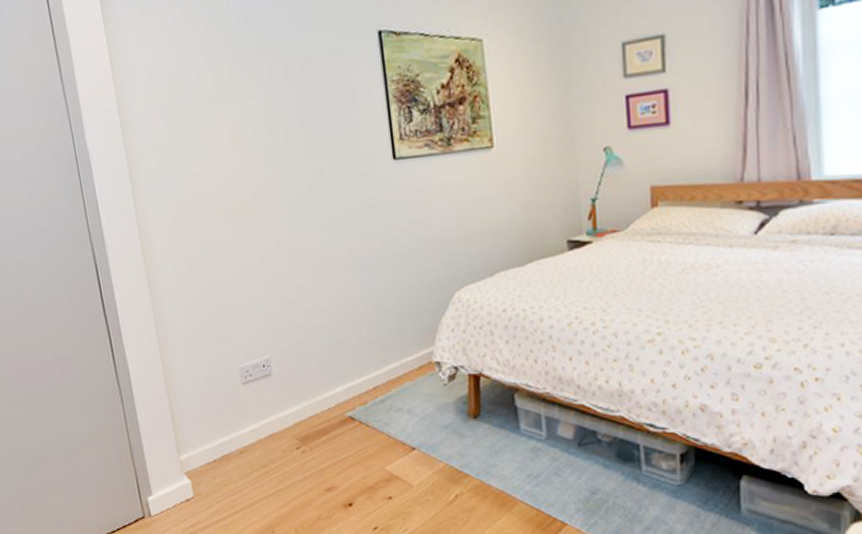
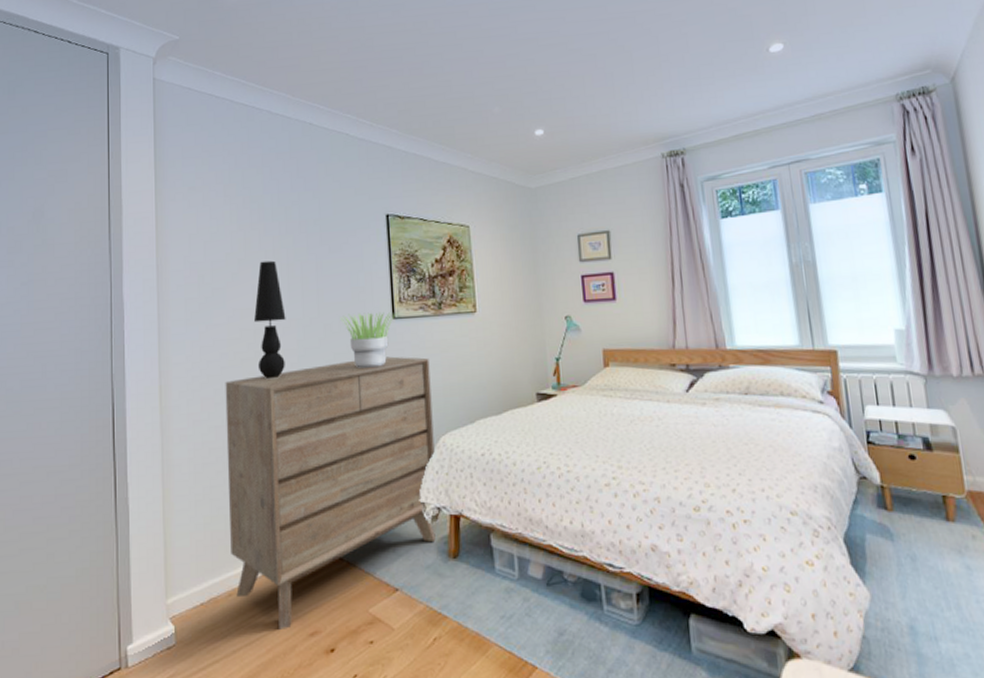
dresser: none [210,203,454,485] -> present [225,356,436,630]
table lamp: none [233,96,275,234] -> present [253,260,286,380]
potted plant: none [332,152,398,218] -> present [340,312,397,368]

